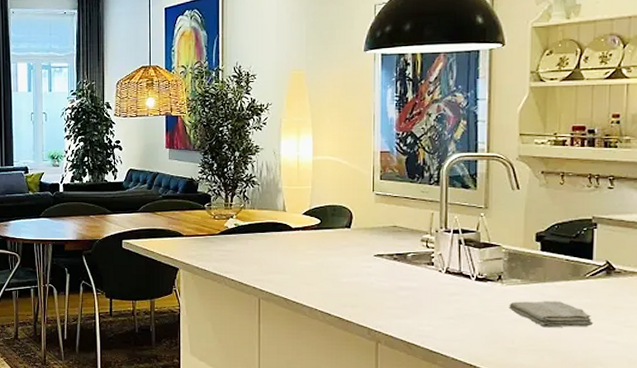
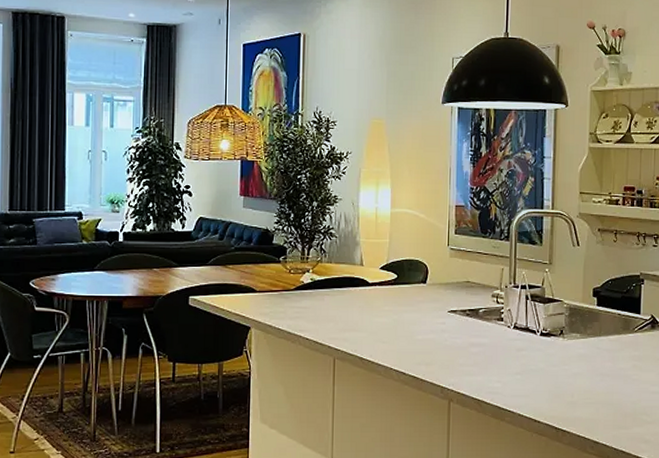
washcloth: present [509,301,594,328] -> none [569,354,641,381]

